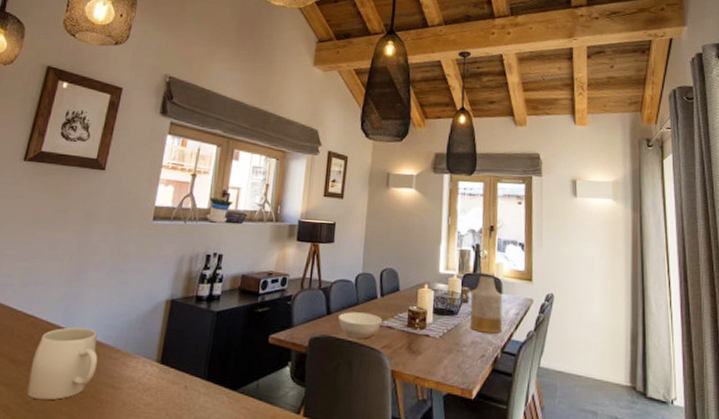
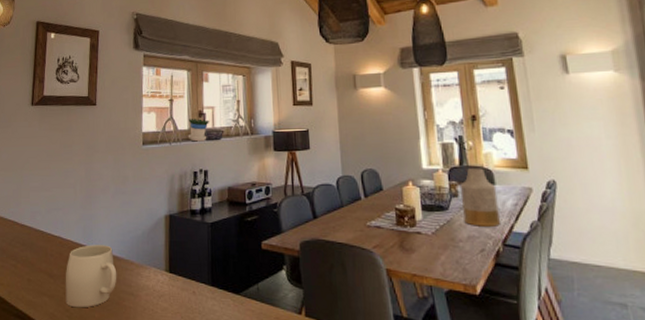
bowl: present [338,312,383,340] -> none [325,215,370,241]

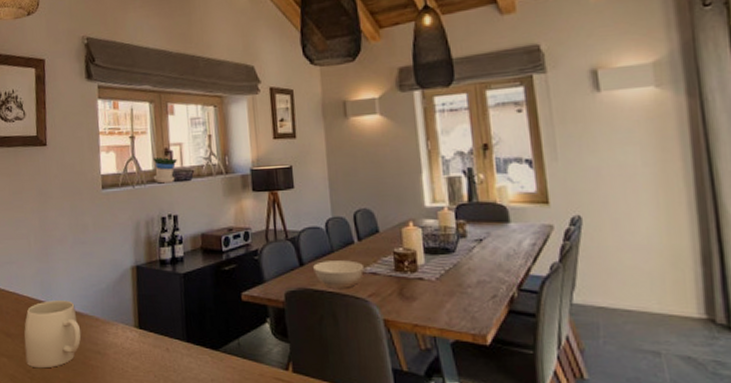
bowl: none [325,215,370,241] -> present [313,260,365,290]
vase: present [459,168,500,226] -> none [468,204,515,270]

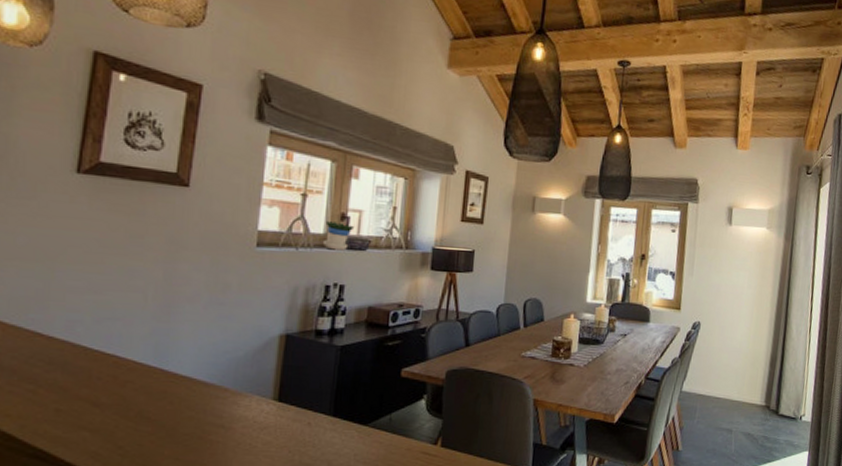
mug: present [24,300,82,369] -> none [118,366,203,444]
bowl: present [313,260,365,290] -> none [478,343,526,371]

